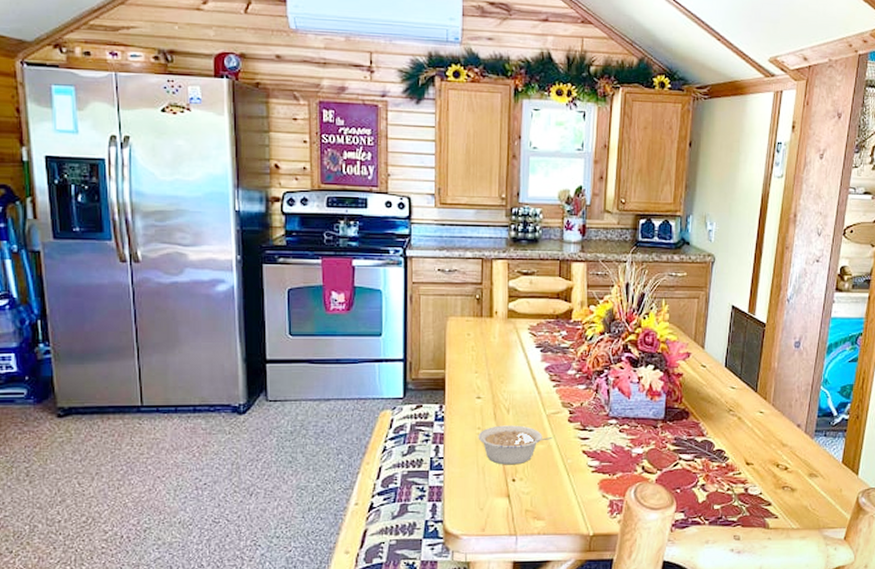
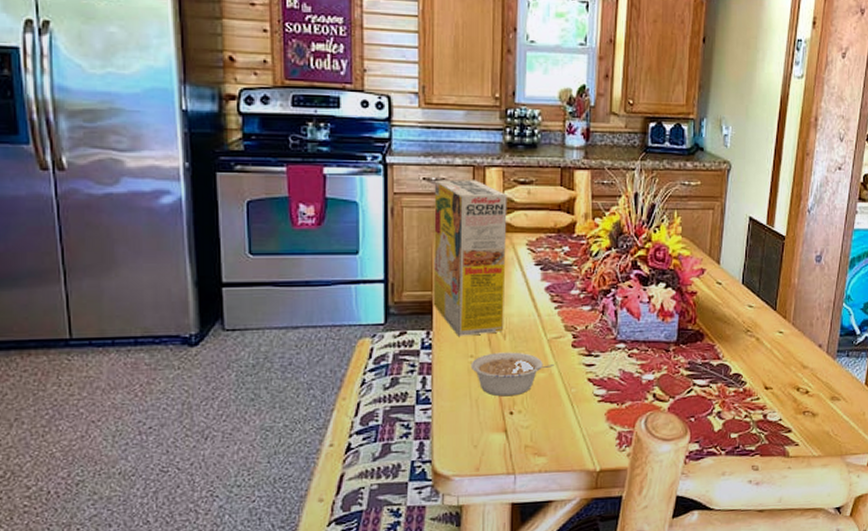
cereal box: none [445,270,512,410] -> present [433,179,507,336]

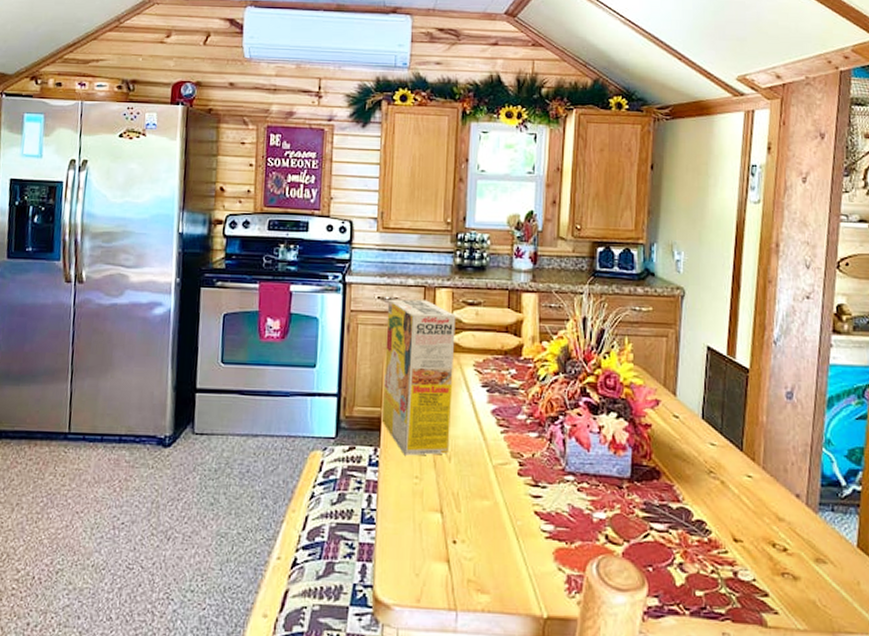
legume: present [470,352,554,397] -> none [415,475,500,524]

